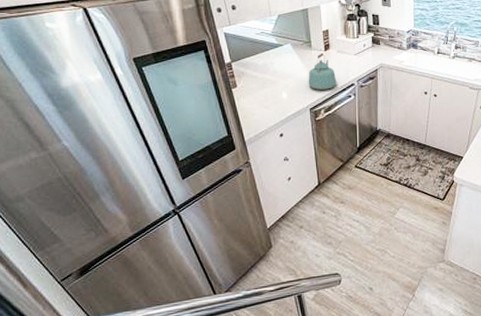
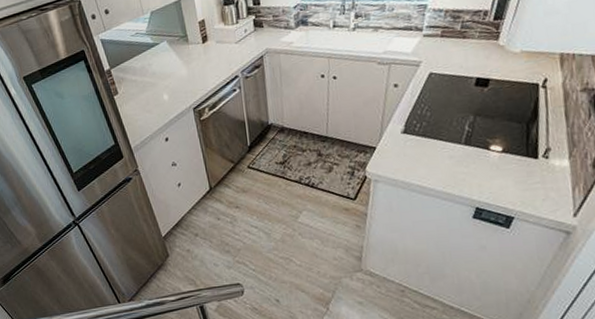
kettle: present [308,52,337,90] -> none [188,45,219,87]

